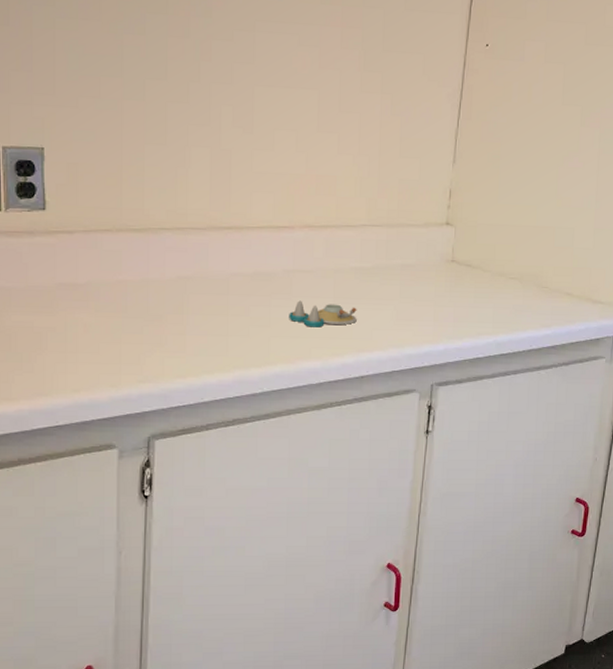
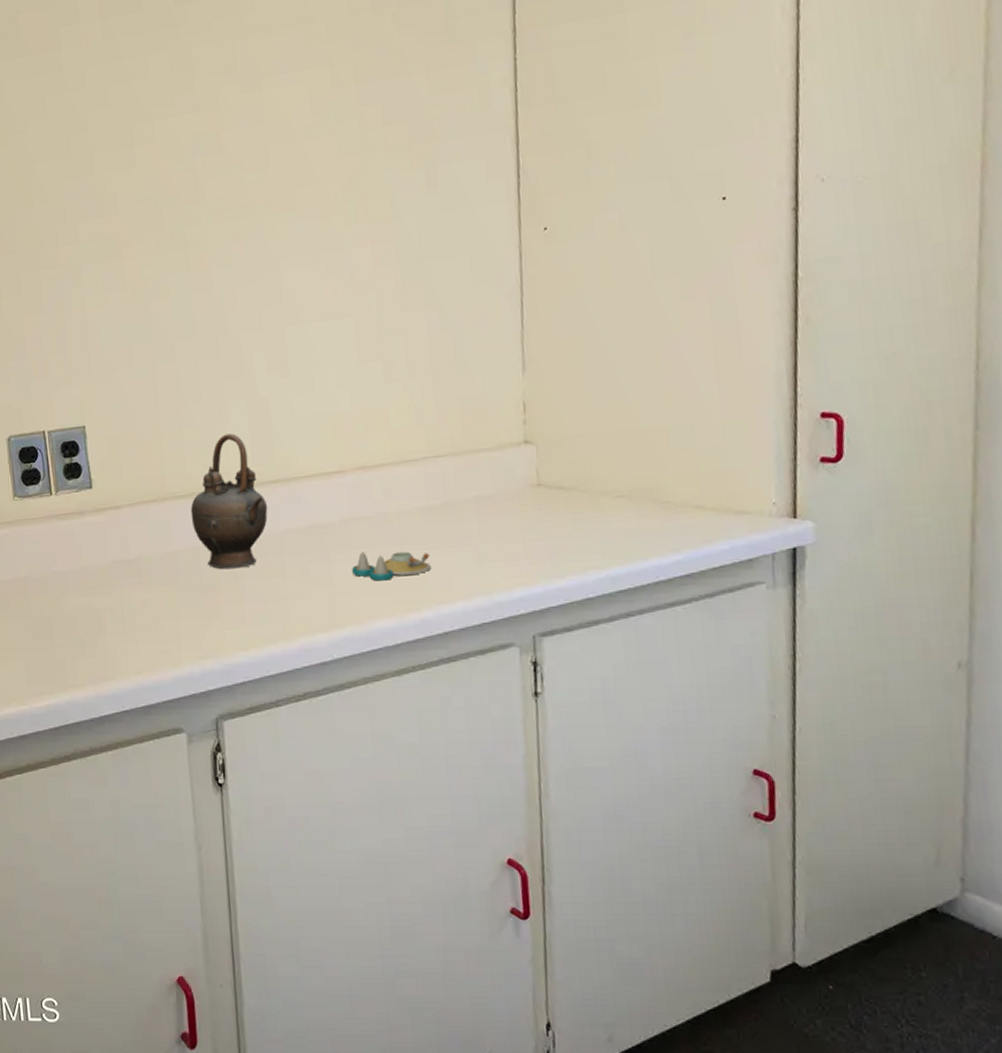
teapot: none [144,177,219,303] -> present [190,433,268,570]

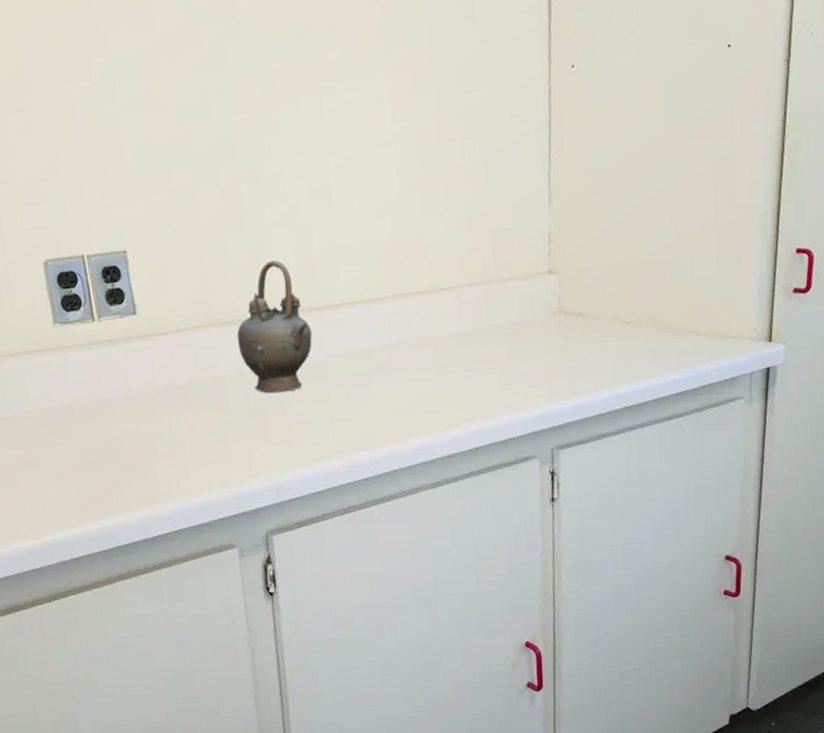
salt and pepper shaker set: present [352,551,431,581] -> none [392,374,464,402]

